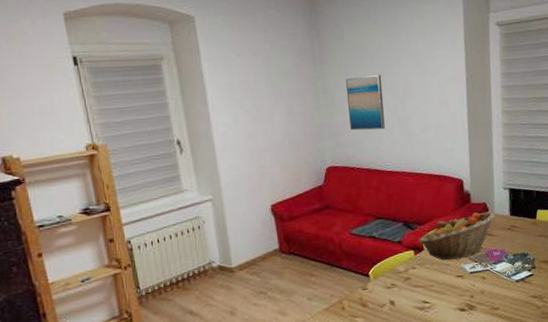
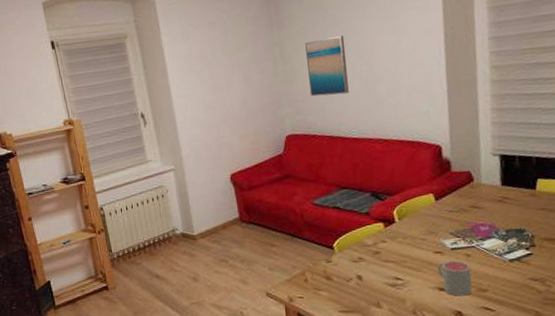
fruit basket: present [419,211,495,260] -> none [389,181,482,234]
mug: none [458,283,487,315] -> present [437,260,472,296]

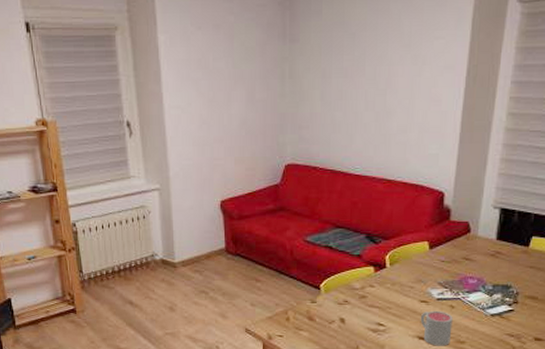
wall art: present [304,35,349,97] -> none [316,58,362,126]

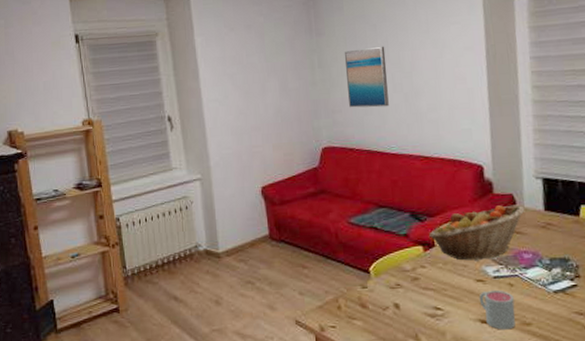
wall art: none [316,58,362,126] -> present [344,46,389,108]
fruit basket: none [382,232,478,283] -> present [429,204,525,260]

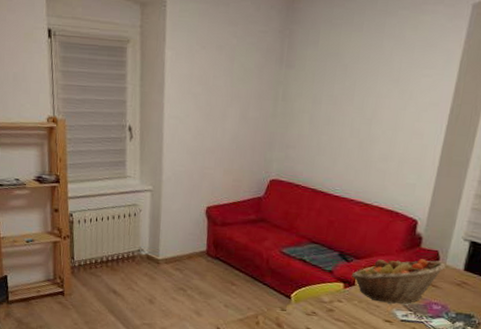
wall art: present [344,46,389,108] -> none [303,88,351,150]

